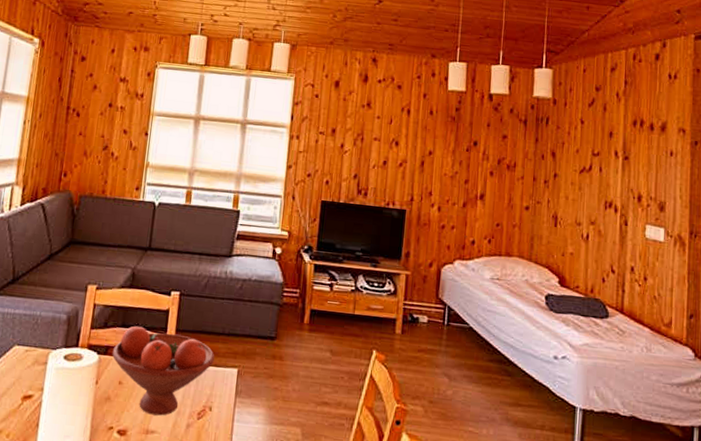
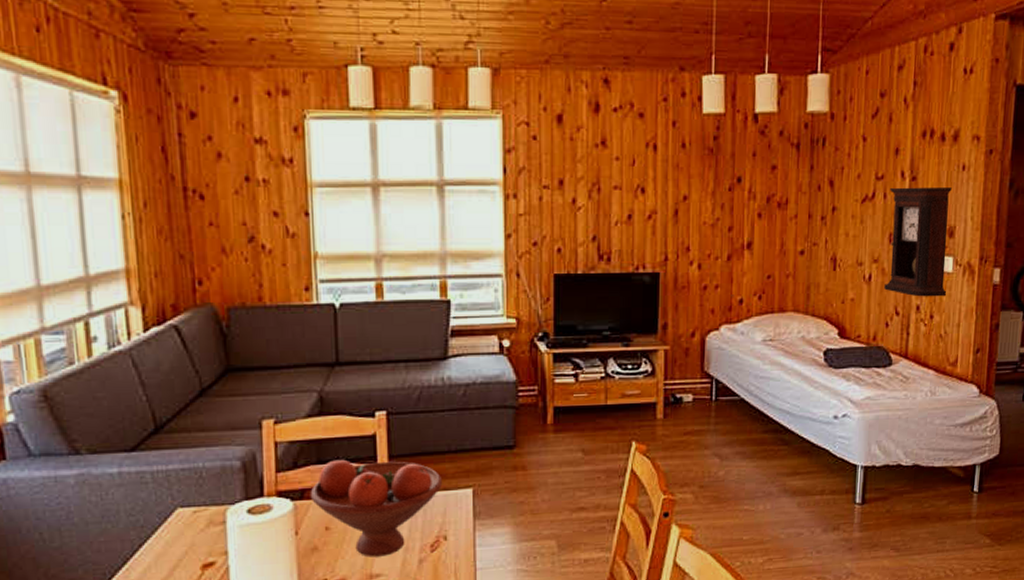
pendulum clock: none [601,163,661,262] -> present [884,187,952,297]

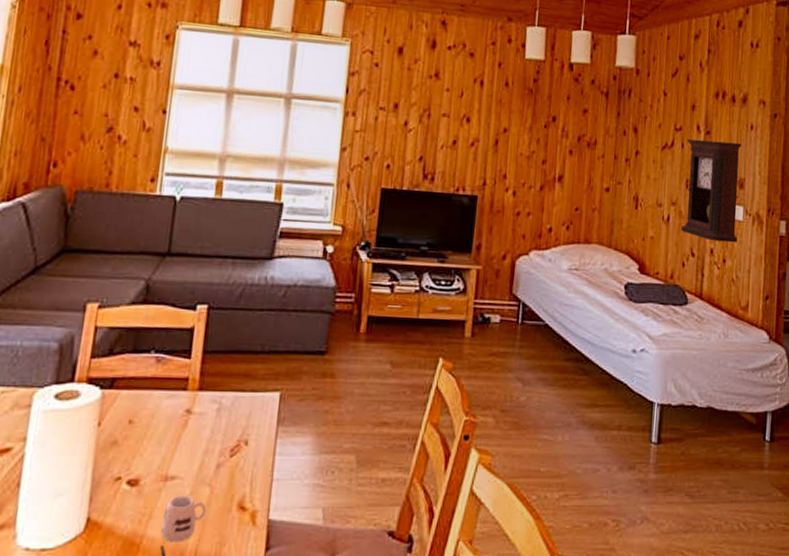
fruit bowl: present [310,459,443,557] -> none [119,350,252,457]

